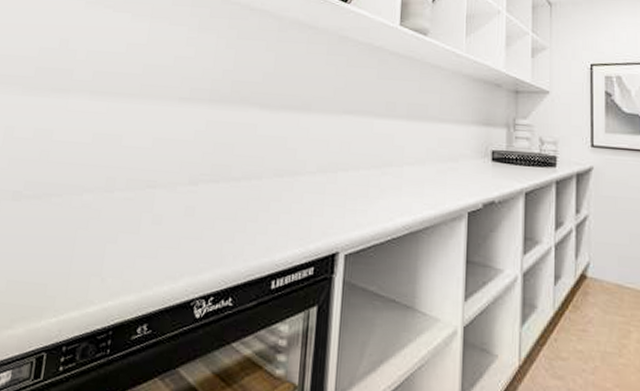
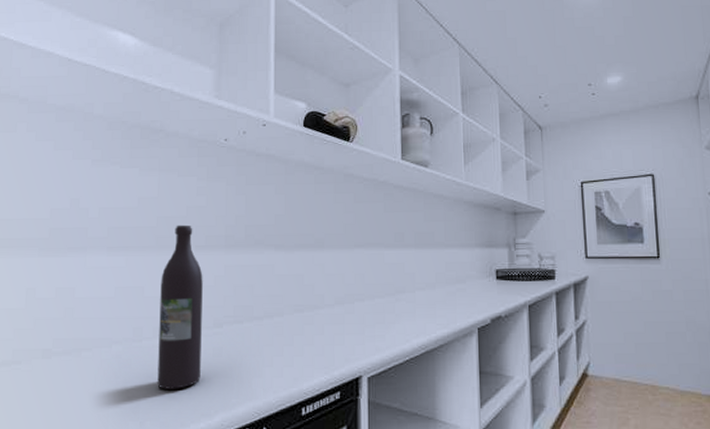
wine bottle: none [124,74,184,247] -> present [157,224,203,389]

